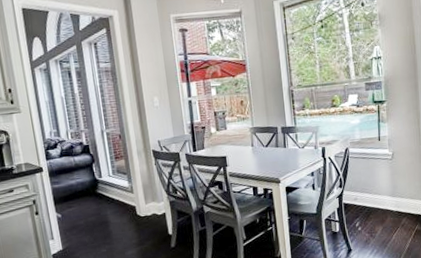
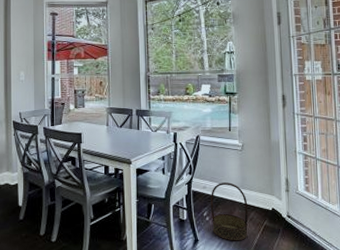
basket: none [361,192,400,248] -> present [210,182,248,241]

